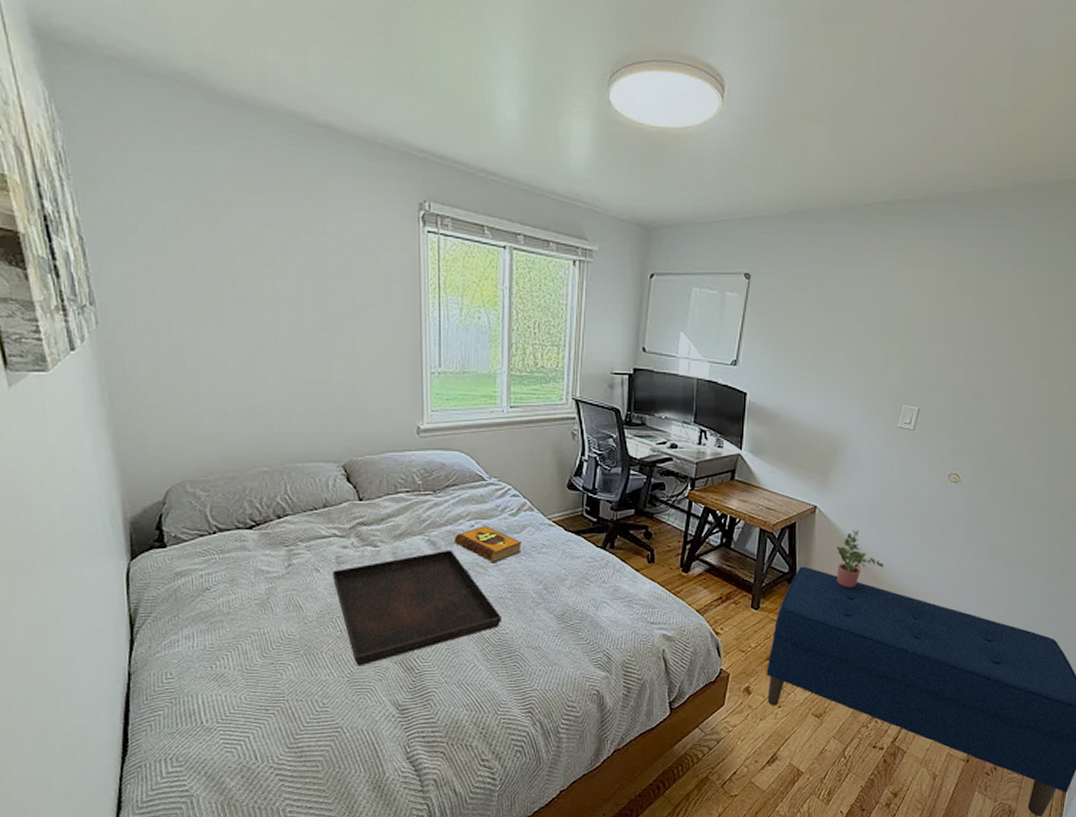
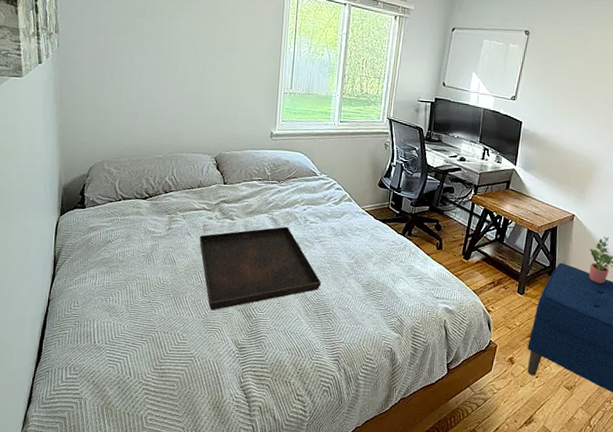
hardback book: present [454,526,522,564] -> none [290,210,341,240]

